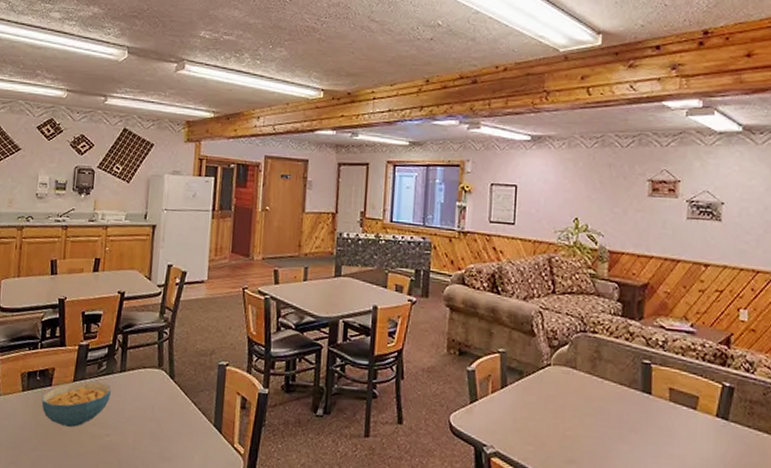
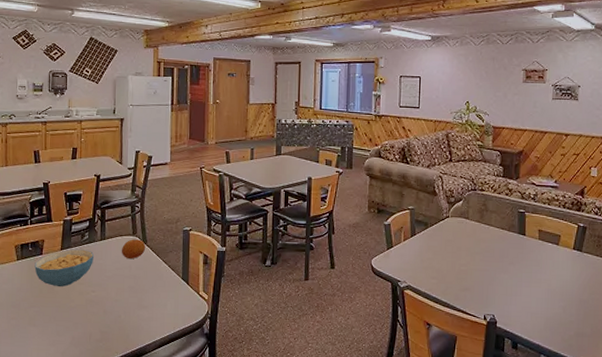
fruit: none [143,372,173,398] -> present [121,239,146,260]

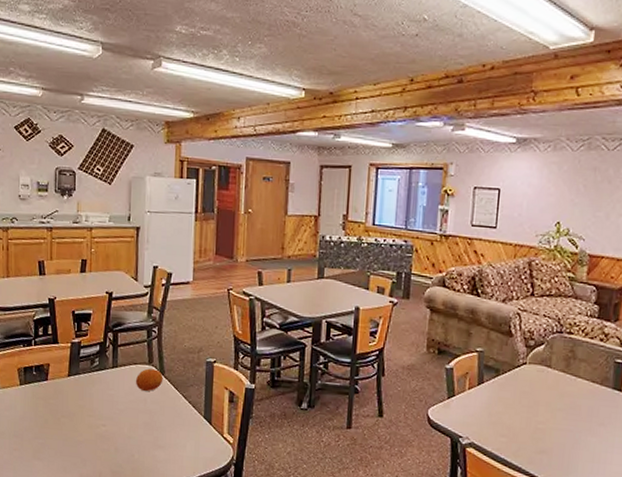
cereal bowl: present [34,249,95,287] -> none [39,376,105,418]

